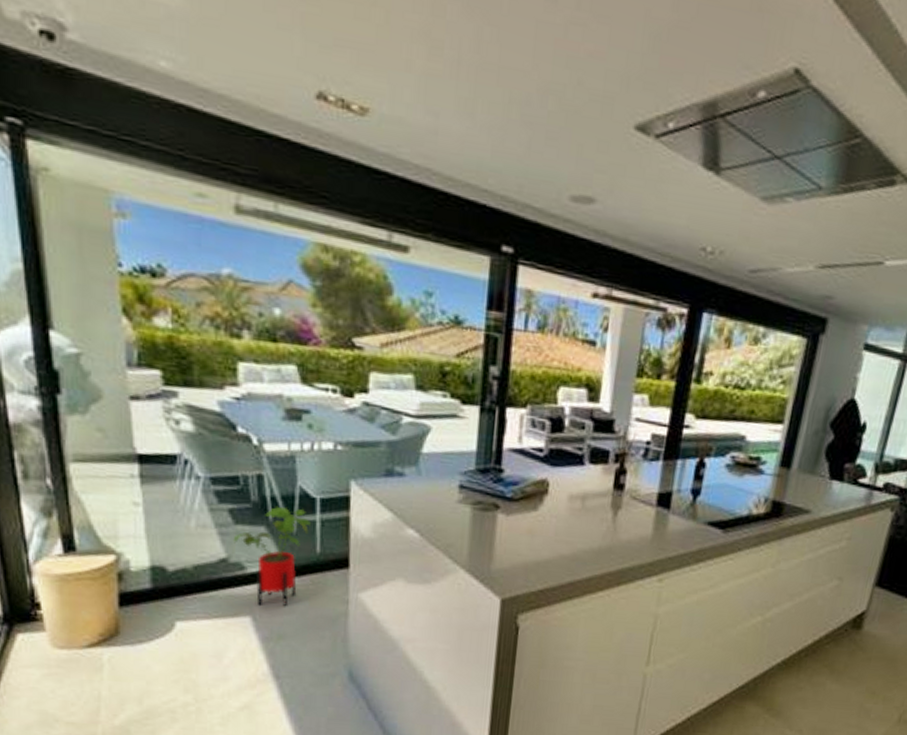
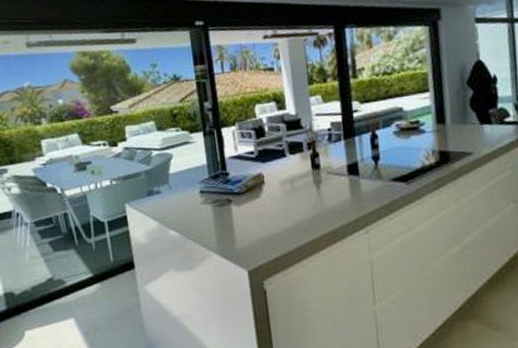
house plant: present [233,506,311,606] -> none [54,232,104,309]

